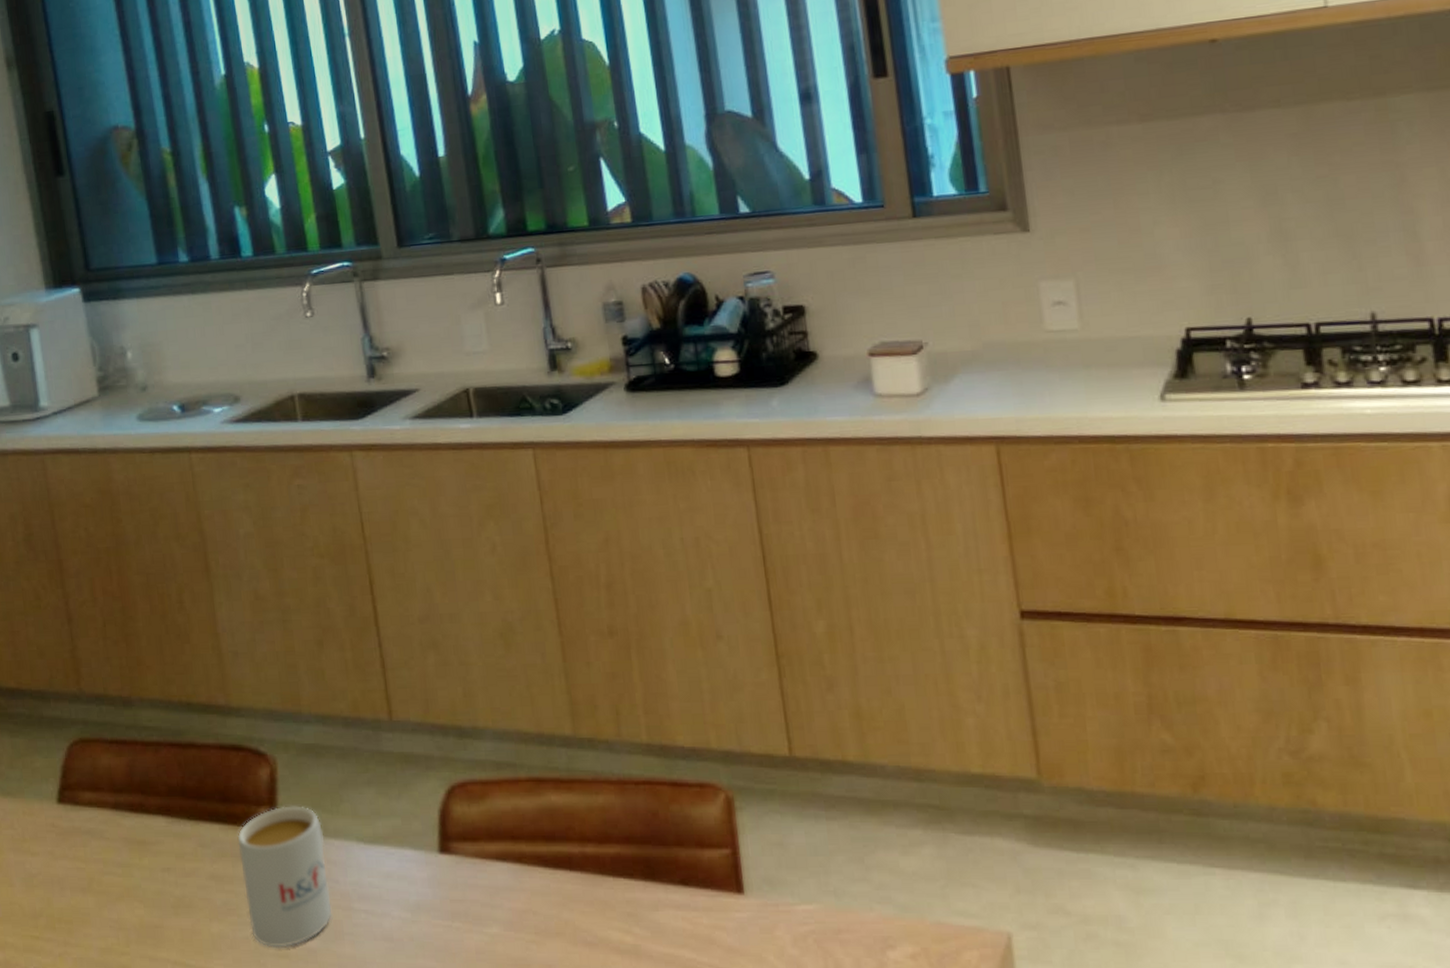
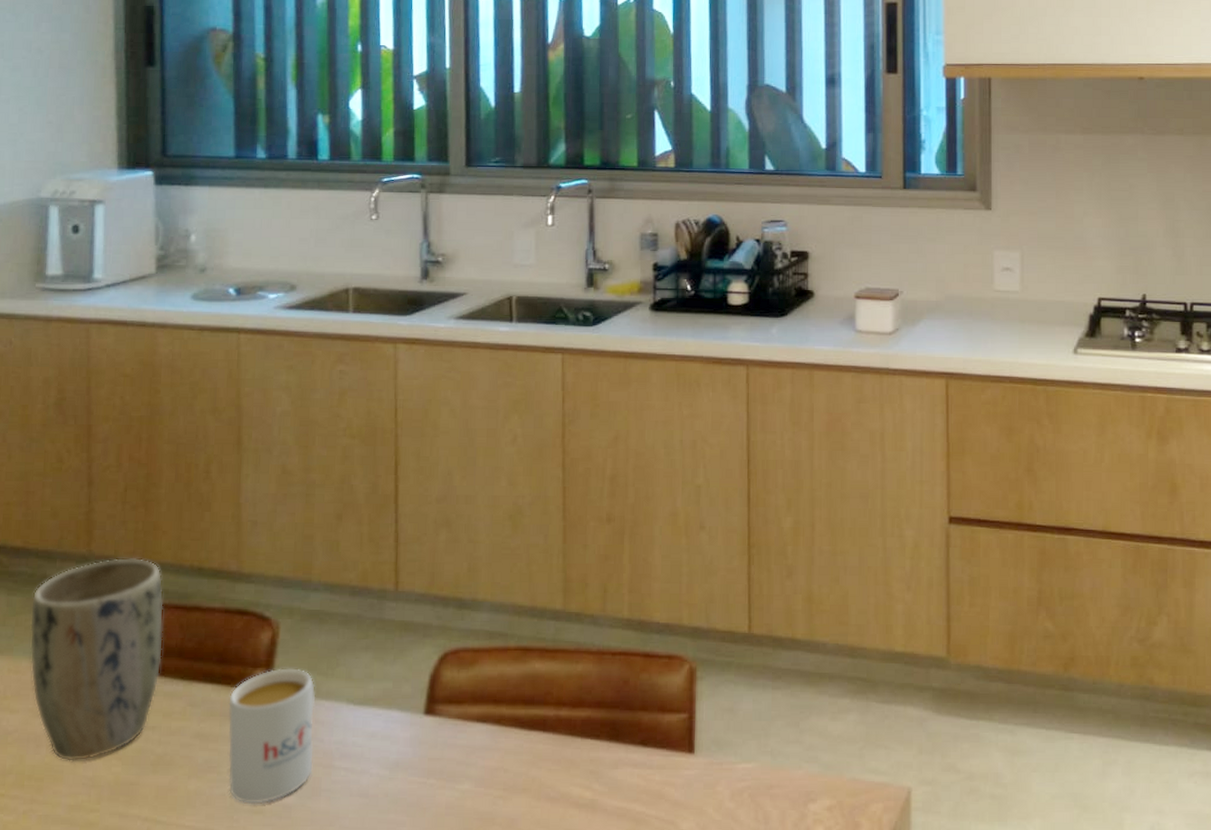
plant pot: none [33,694,167,904] -> present [29,557,164,761]

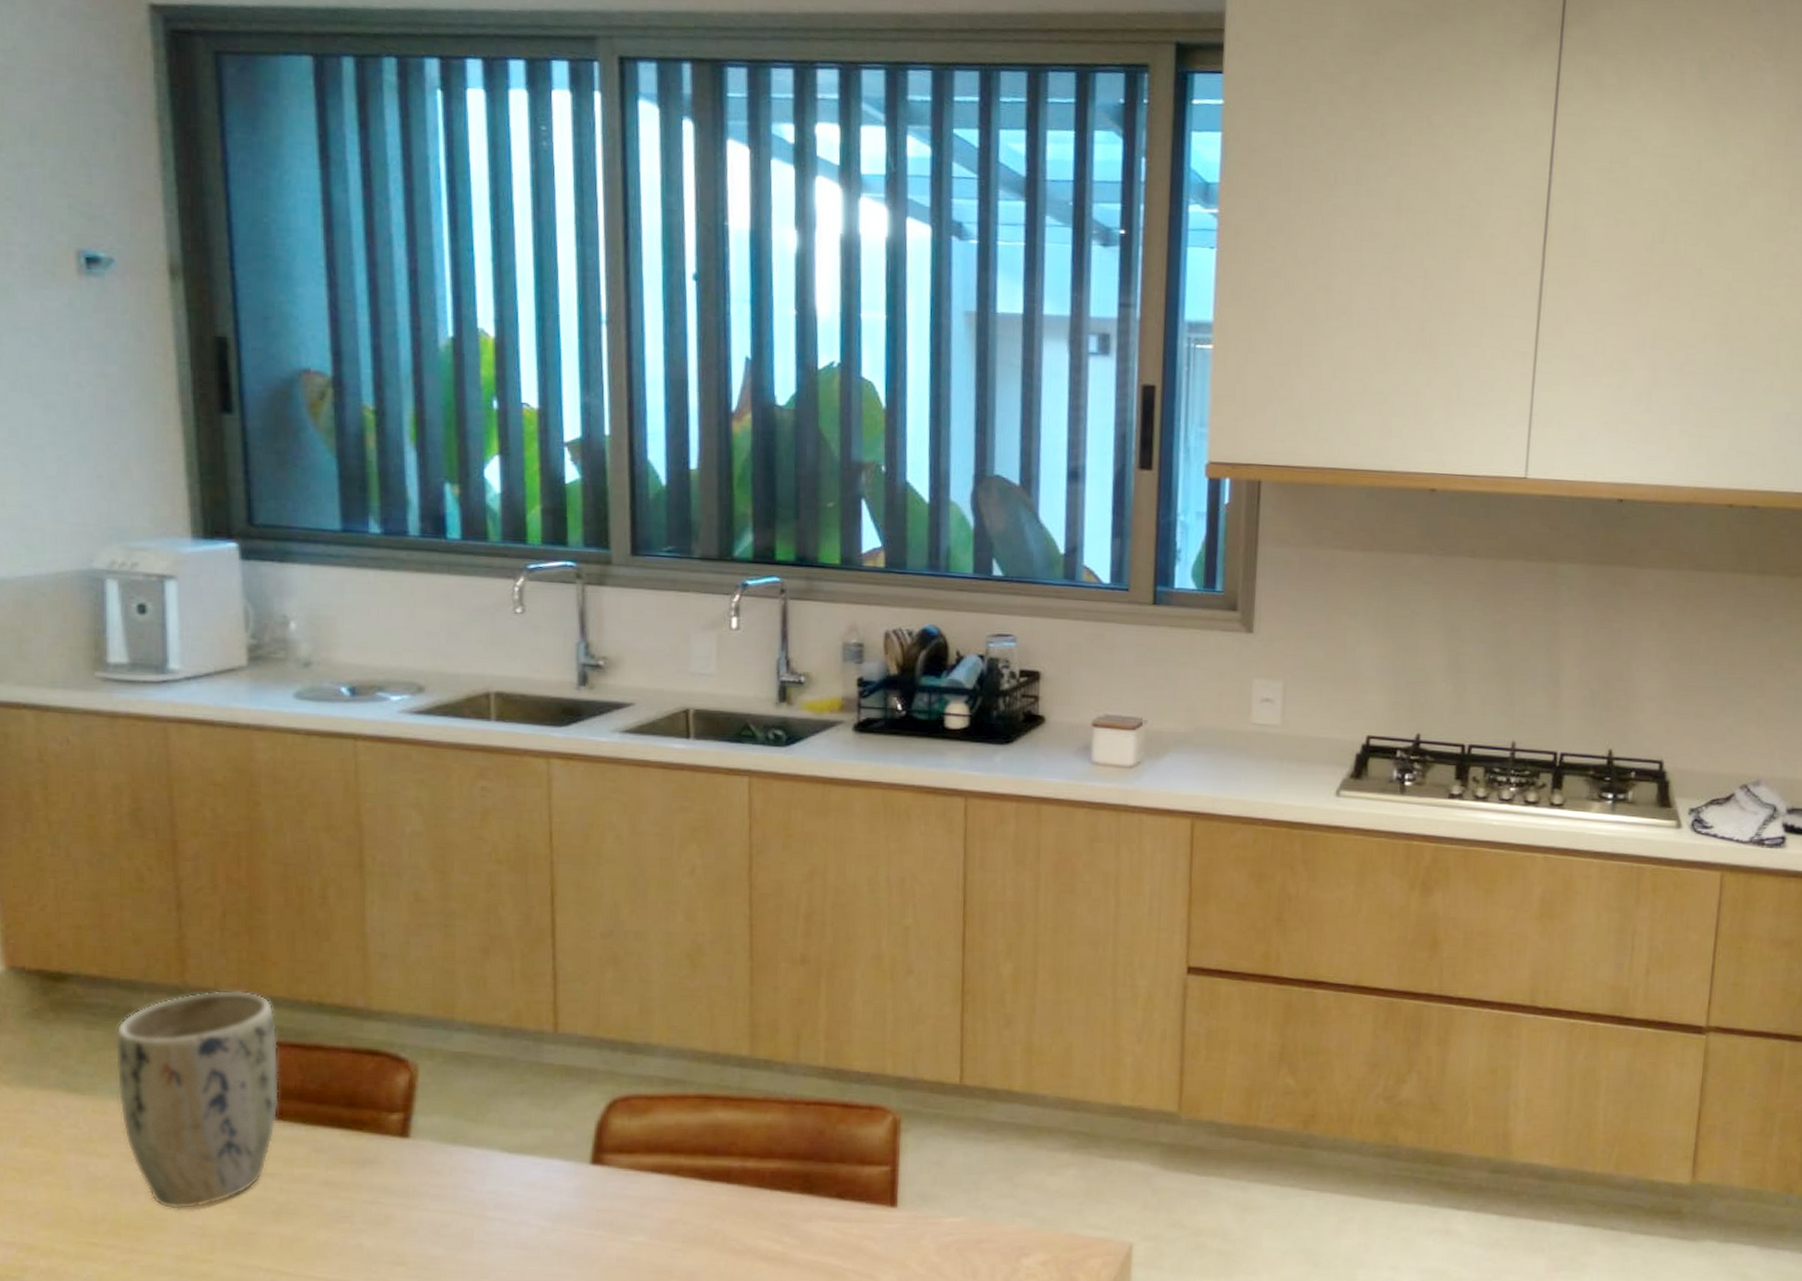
mug: present [228,668,315,804] -> none [361,1113,463,1255]

